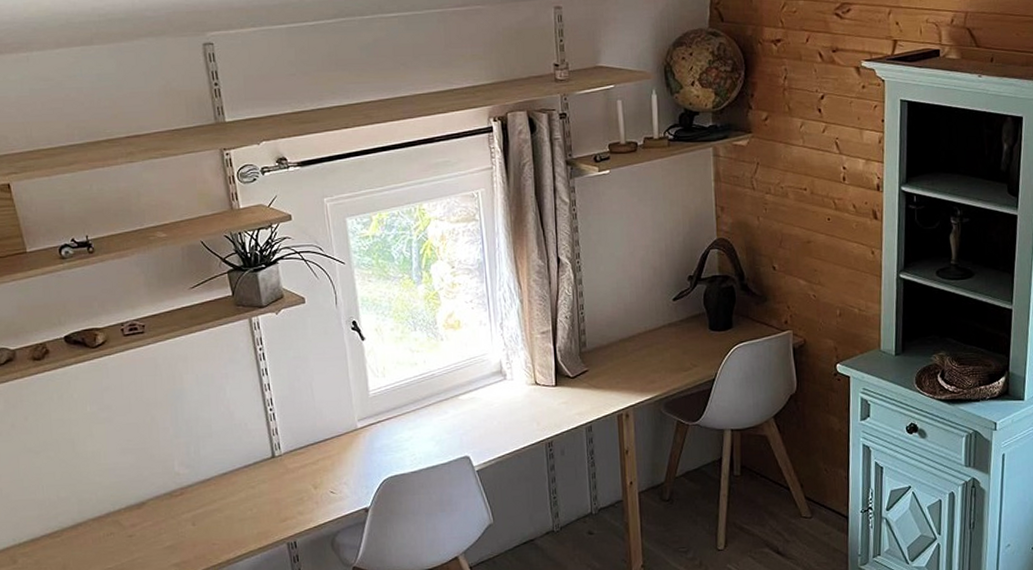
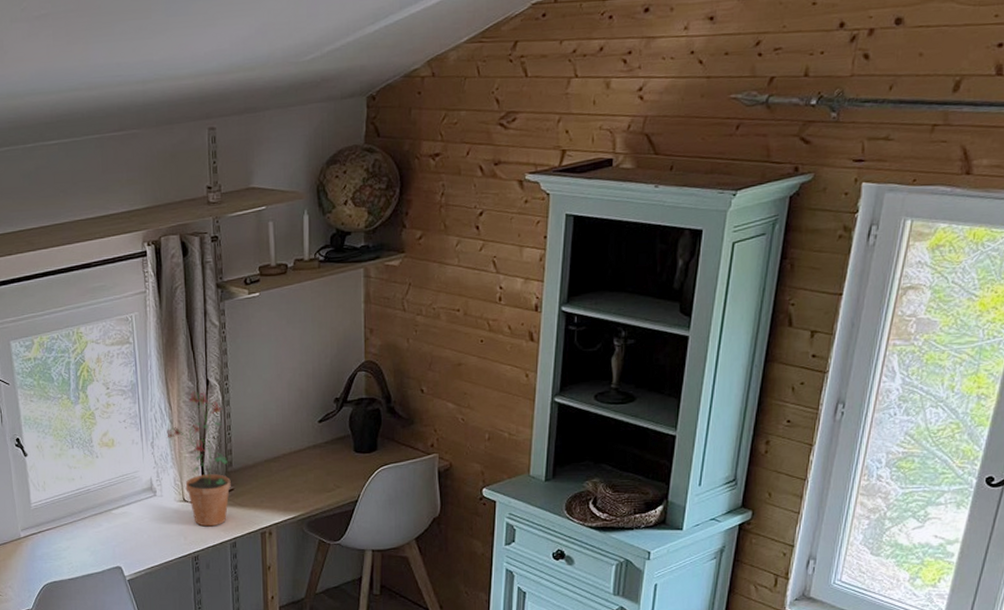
potted plant: none [516,269,585,411] -> present [167,391,231,527]

